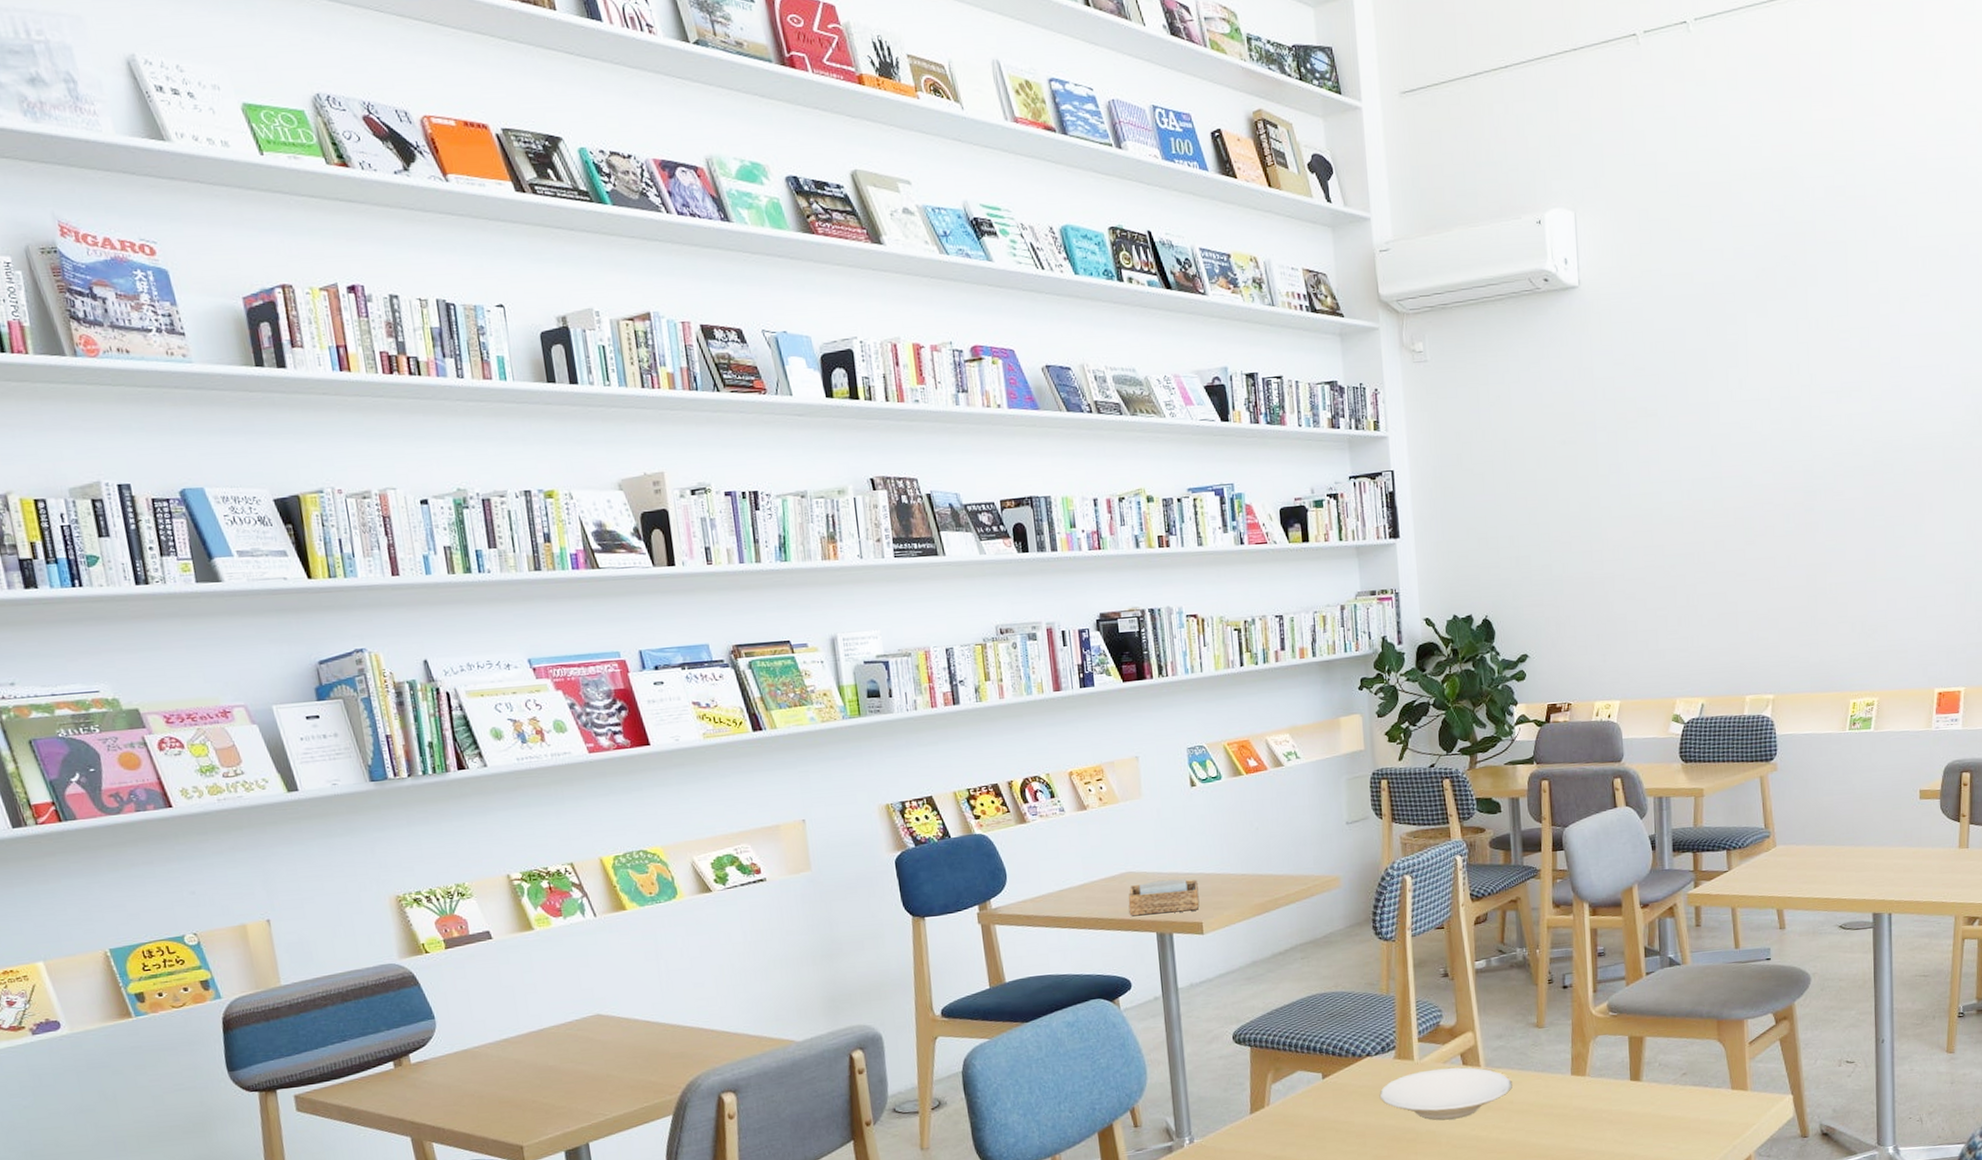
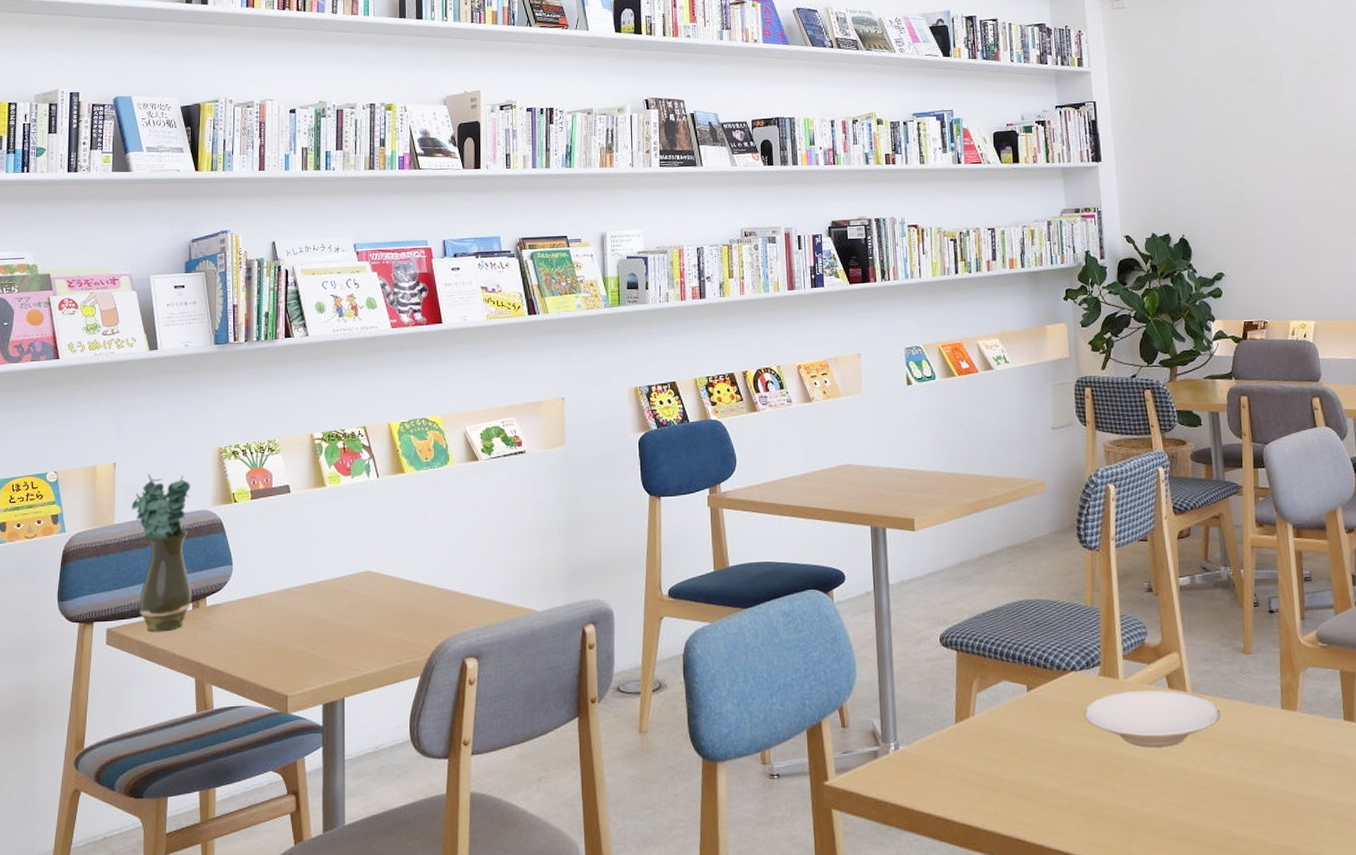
vase: none [298,928,393,1094] -> present [131,474,192,631]
napkin holder: present [1128,879,1200,916] -> none [845,474,912,509]

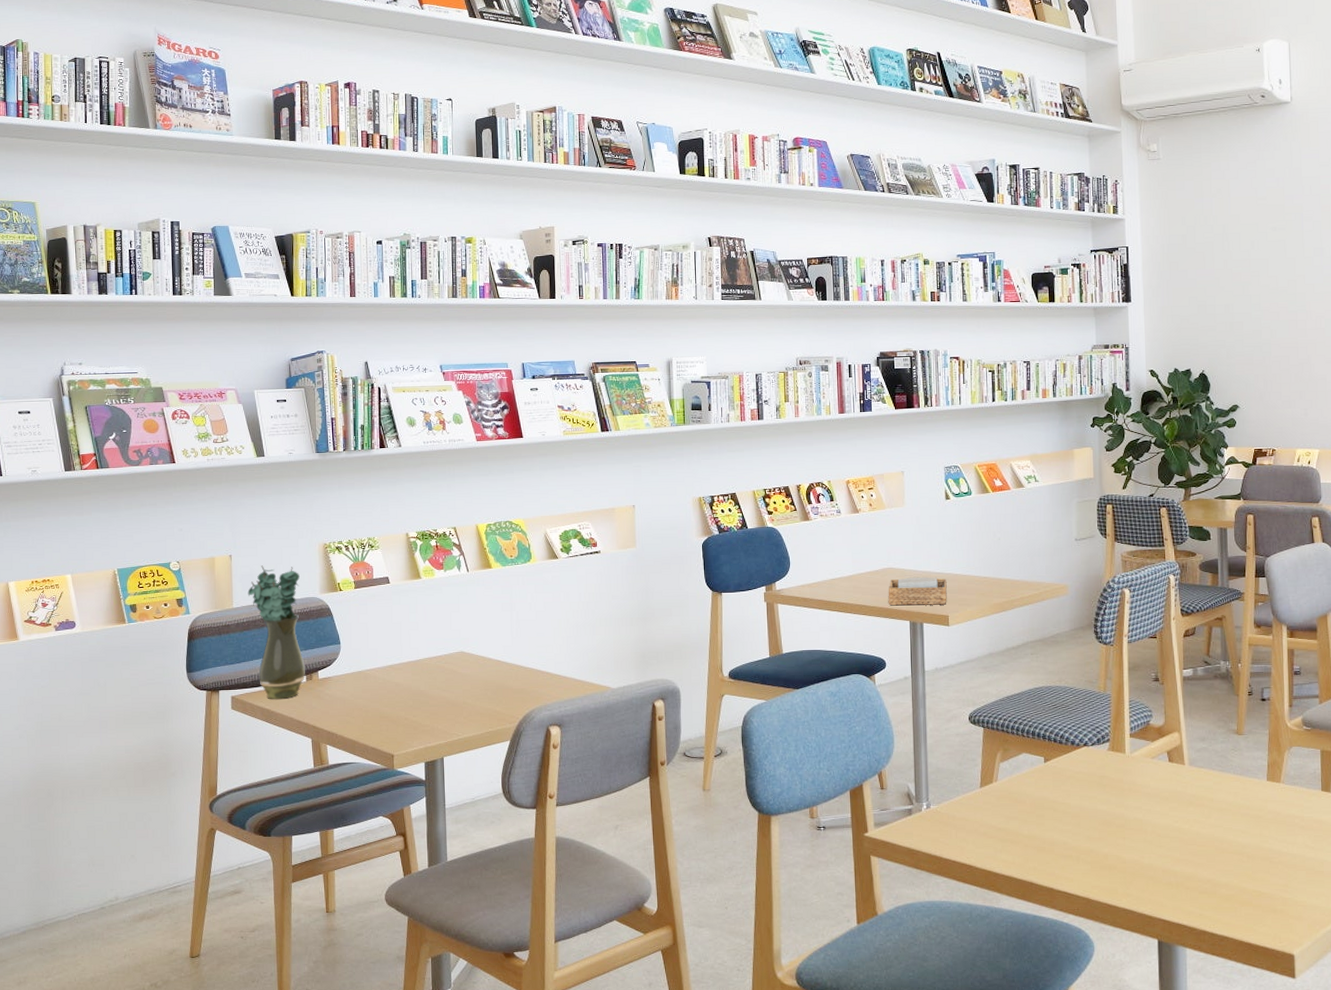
napkin holder: none [845,474,912,509] -> present [888,577,948,606]
saucer: present [1084,690,1220,748] -> none [1093,763,1213,810]

